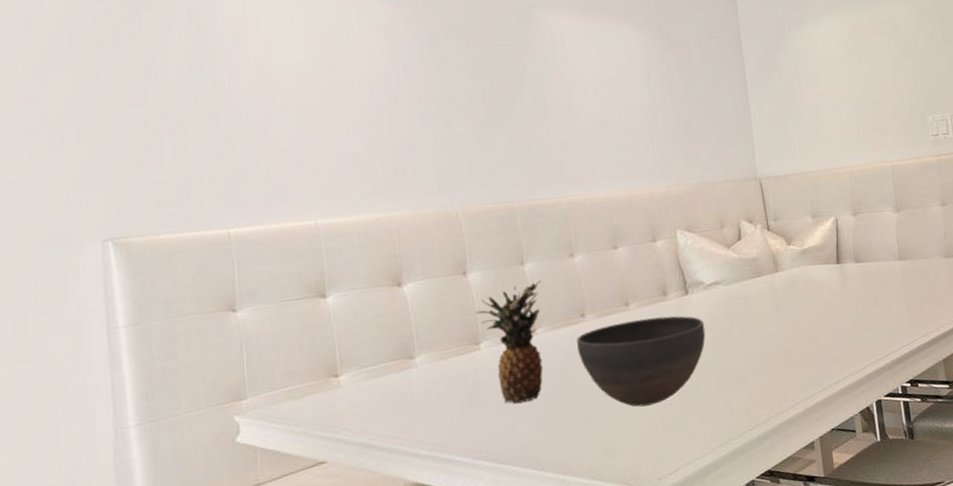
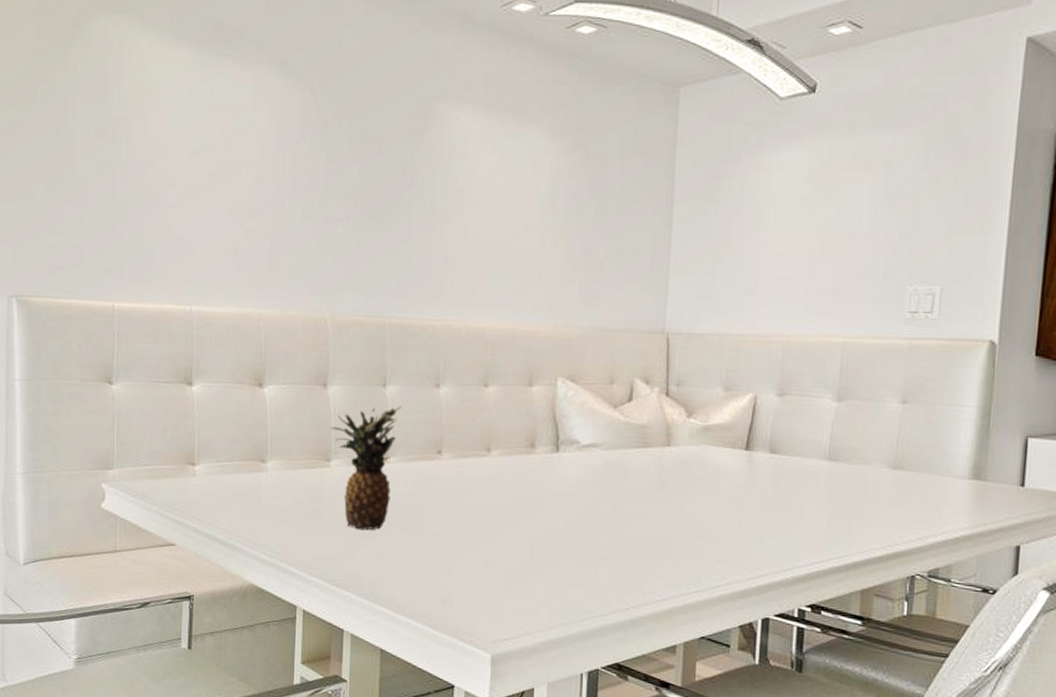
bowl: present [577,316,706,407] -> none [429,468,572,563]

